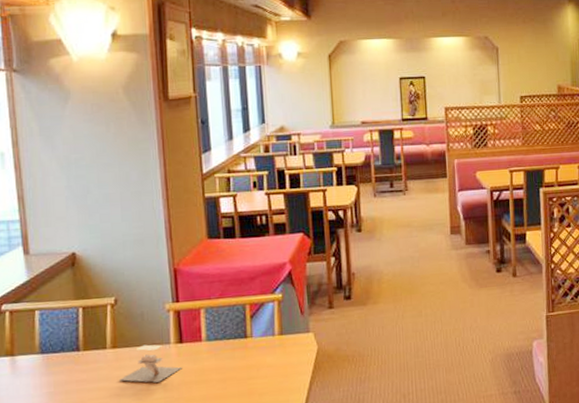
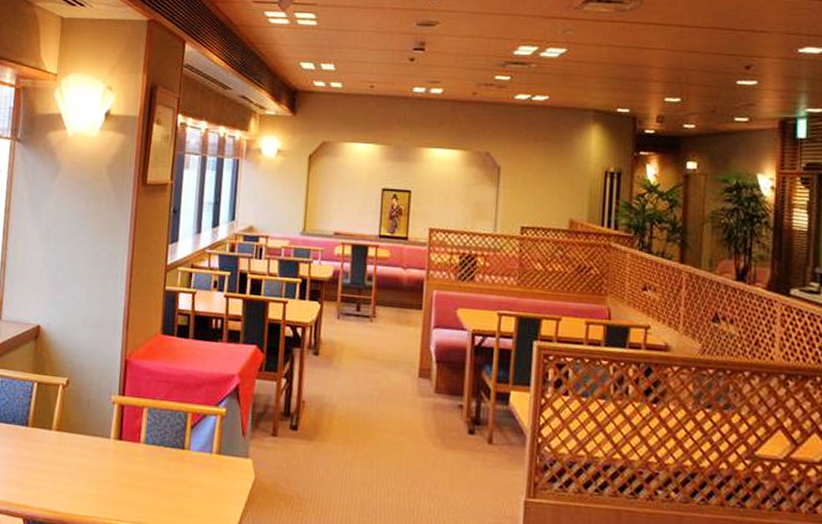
napkin holder: present [119,344,182,383] -> none [58,433,117,477]

